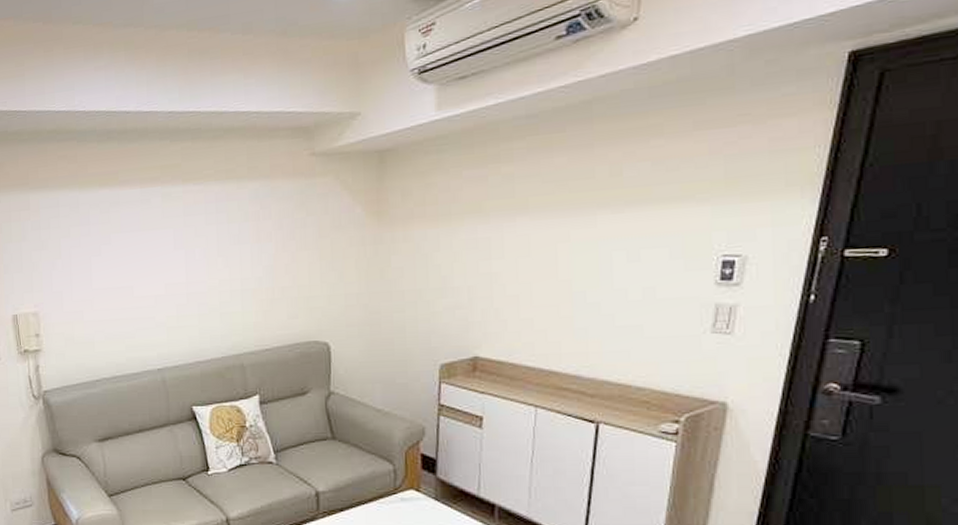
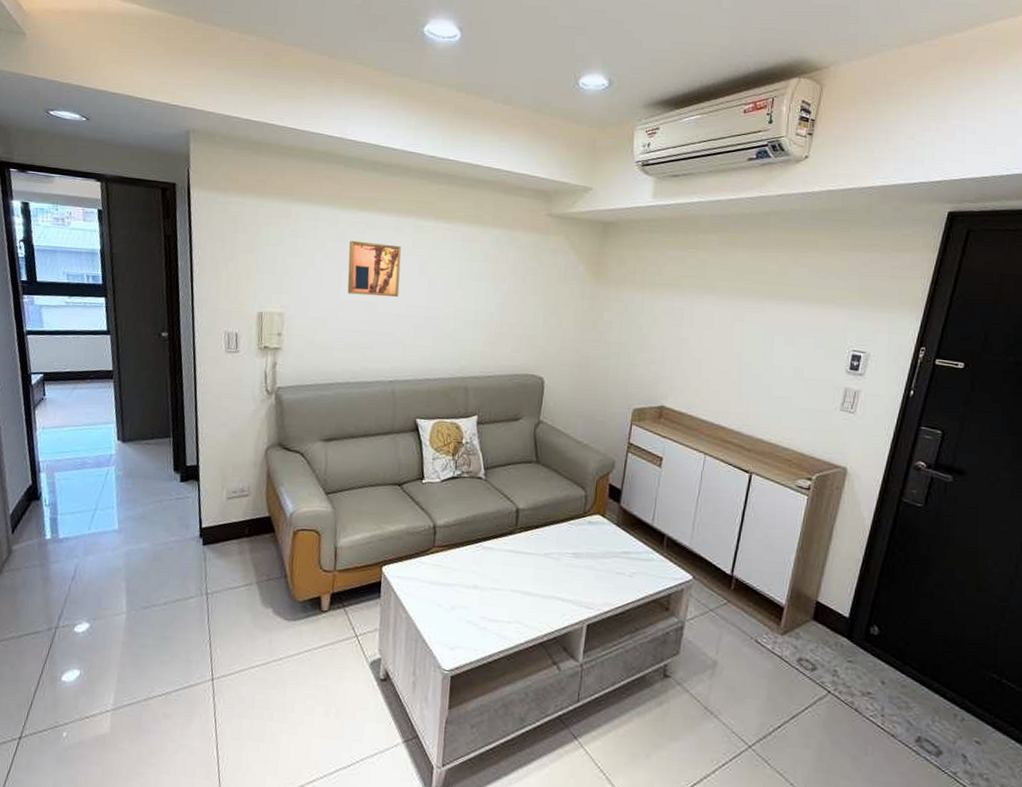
wall art: none [94,220,155,281] -> present [347,240,401,297]

